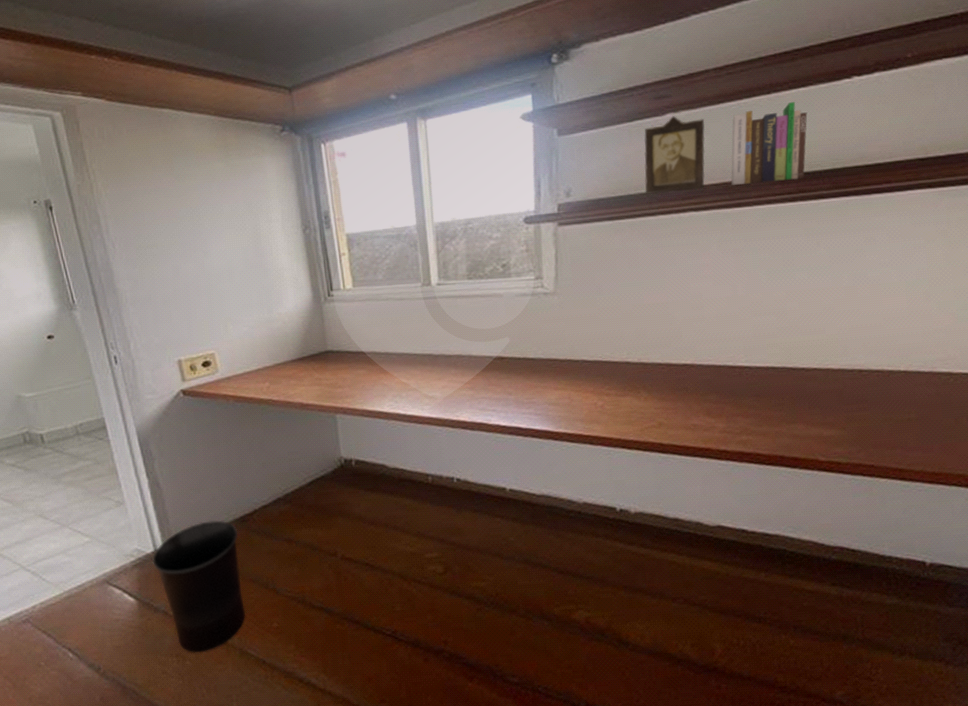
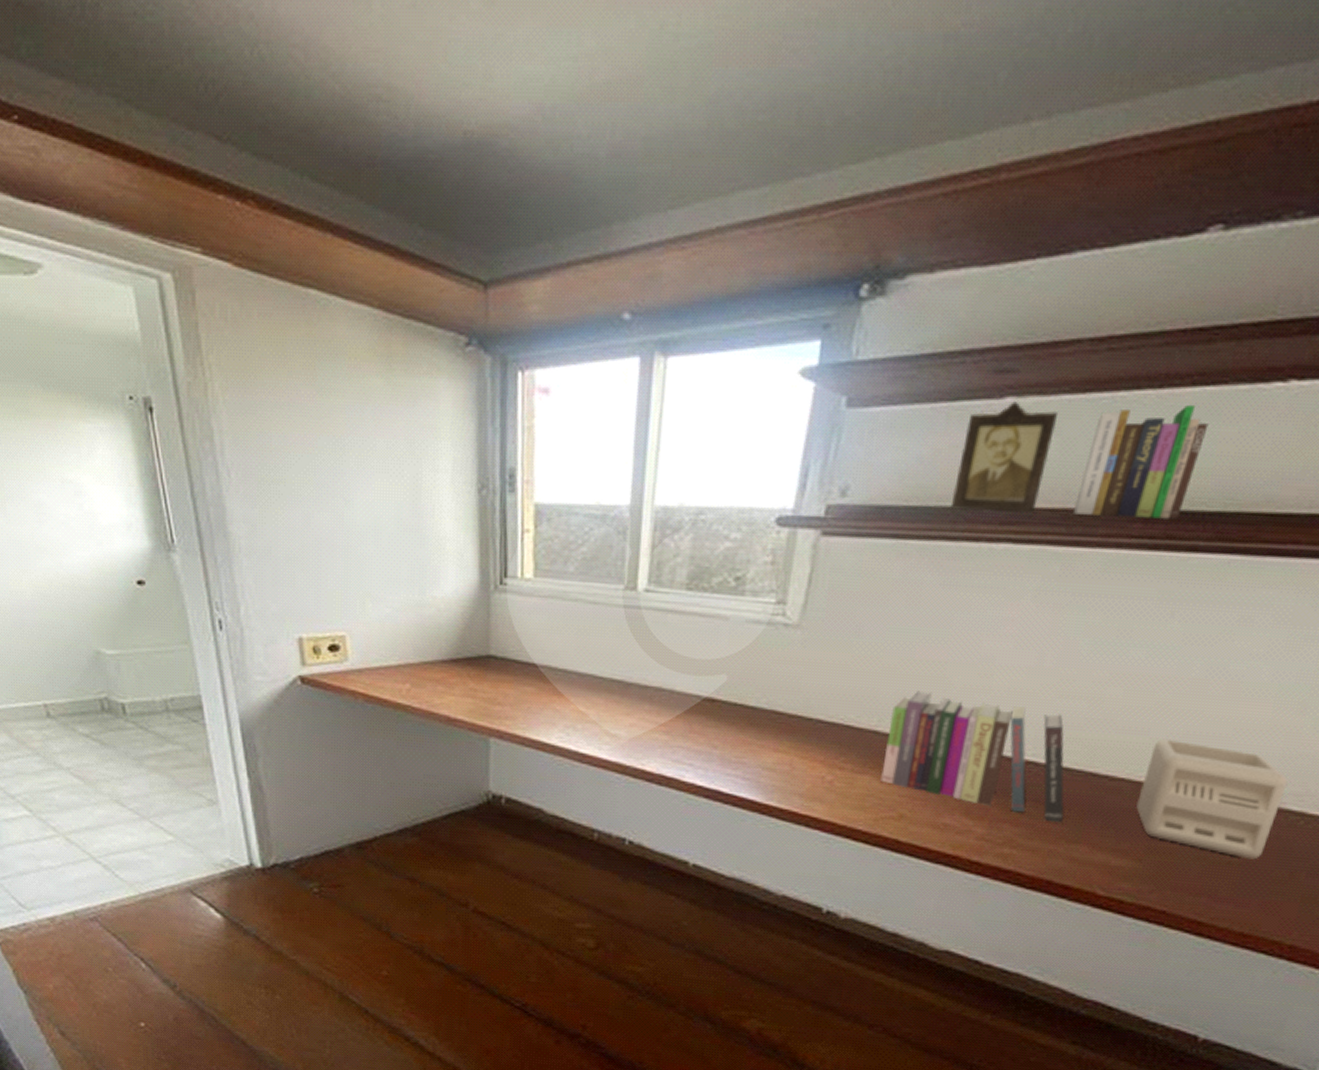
waste bin: present [152,520,246,653] -> none [246,840,352,989]
books: none [636,327,780,411] -> present [881,690,1064,823]
desk organizer: none [830,333,933,414] -> present [1136,739,1288,860]

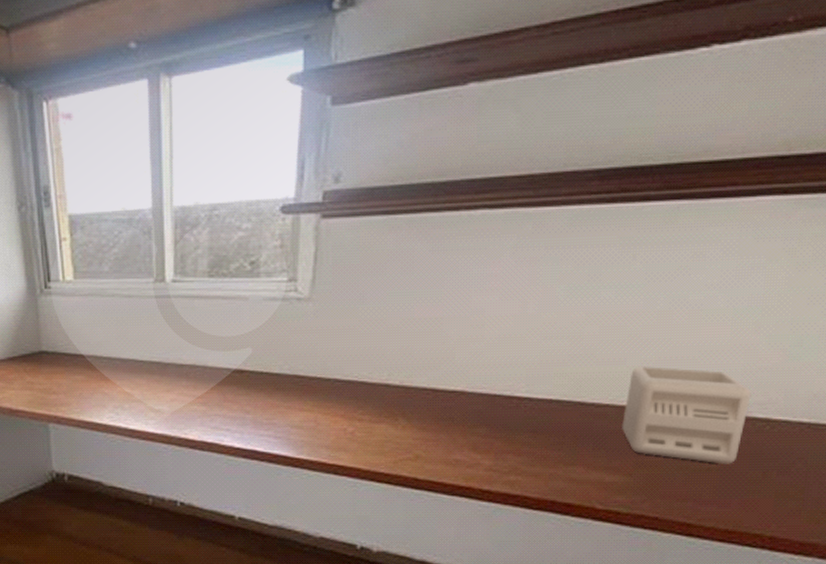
books: present [881,690,1064,823] -> none [396,345,559,449]
photo frame: present [950,401,1059,513] -> none [431,86,516,185]
books: present [1074,404,1209,520] -> none [539,73,647,178]

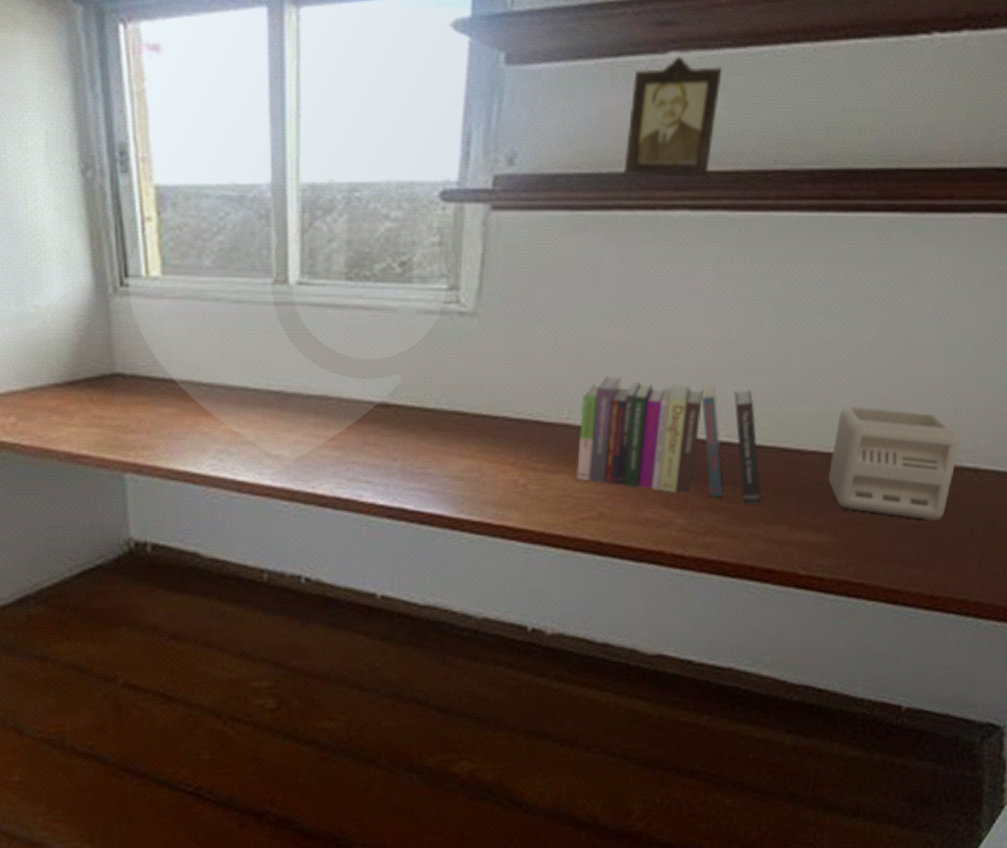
books: none [396,345,559,449] -> present [576,376,761,505]
photo frame: none [431,86,516,185] -> present [623,56,723,177]

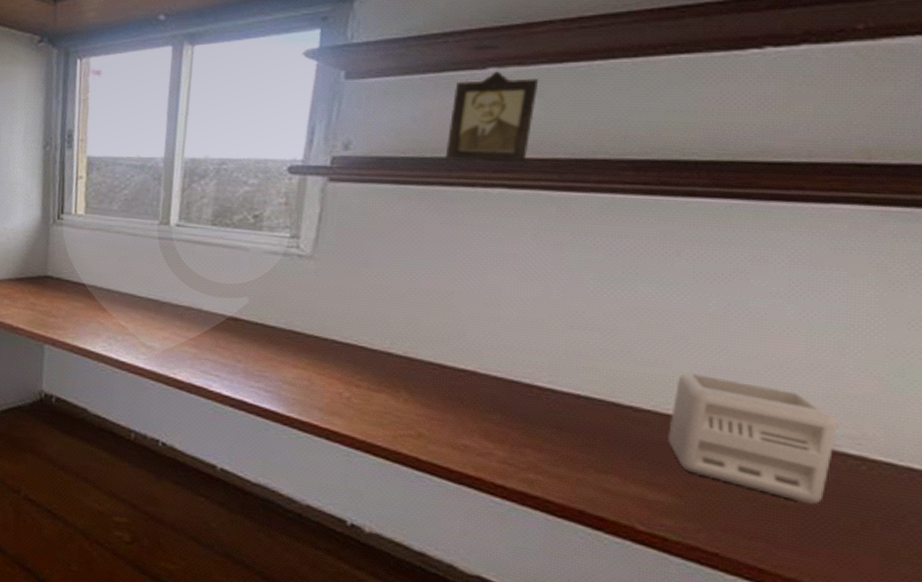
books: present [576,376,761,505] -> none [397,317,589,452]

